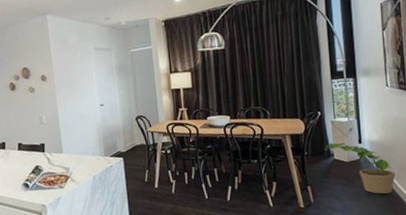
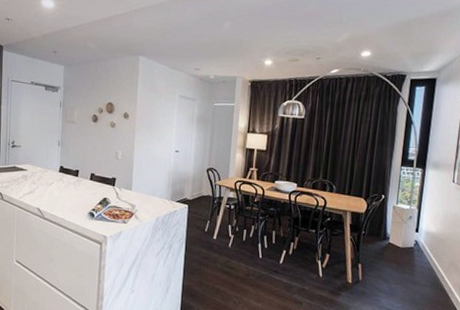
potted plant: present [324,143,396,194] -> none [381,227,446,284]

